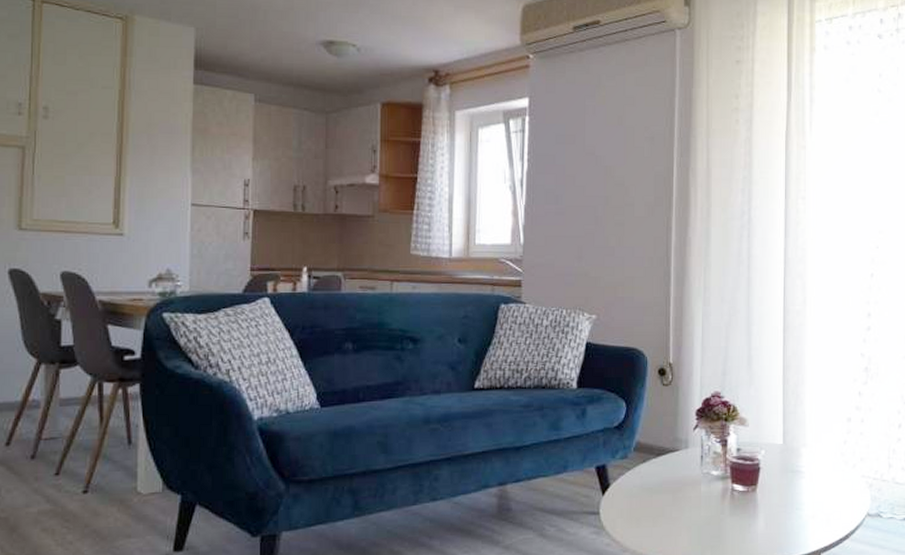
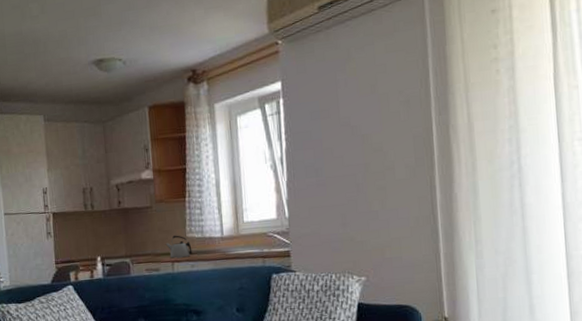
kettle: none [385,251,415,278] -> present [165,235,193,259]

